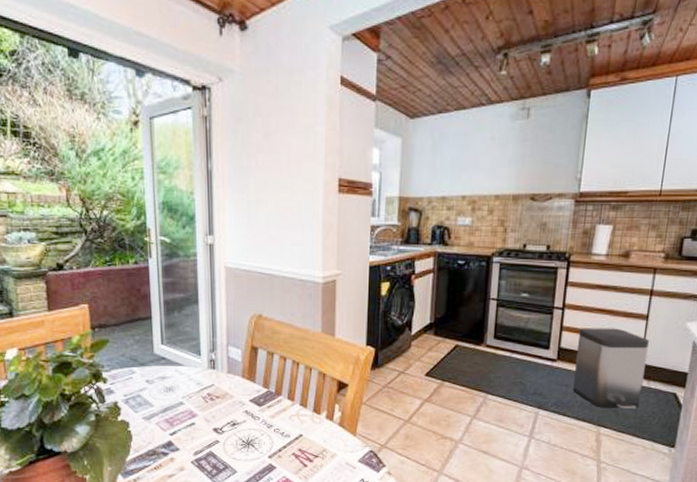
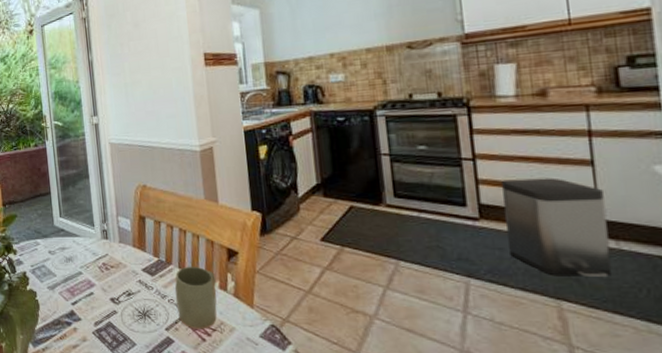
mug: none [281,397,323,456] -> present [174,266,217,329]

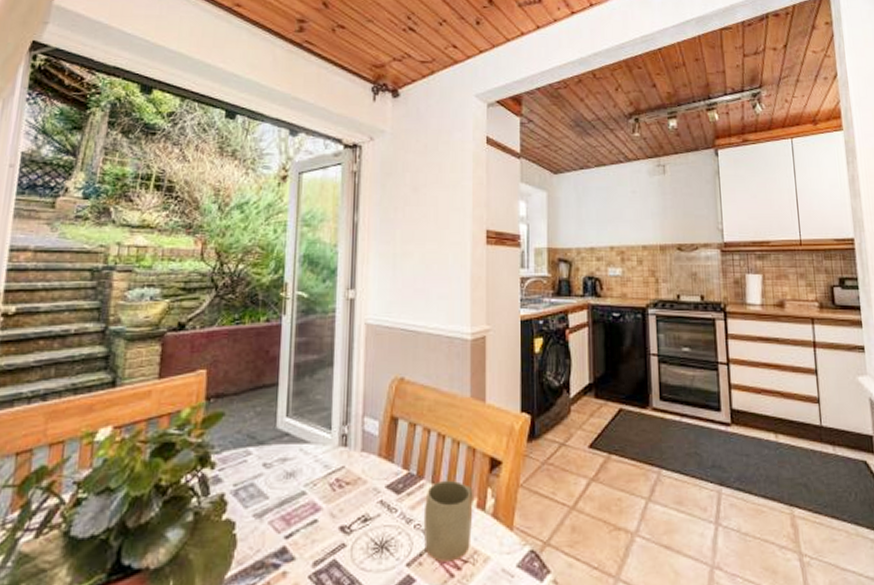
pedal bin: present [502,177,612,277] -> none [749,385,831,483]

